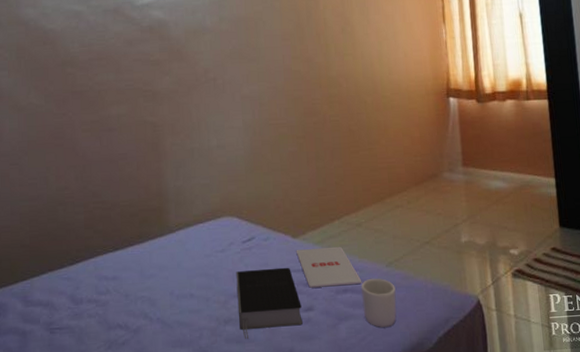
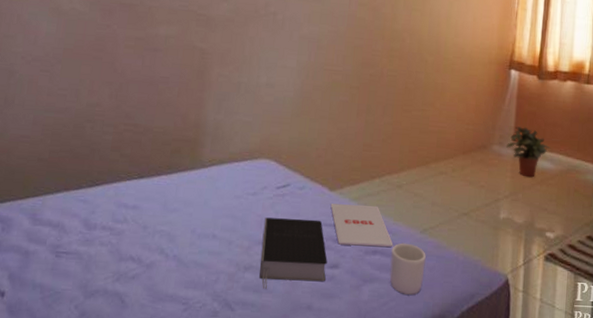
potted plant: none [456,151,500,199] -> present [505,126,550,178]

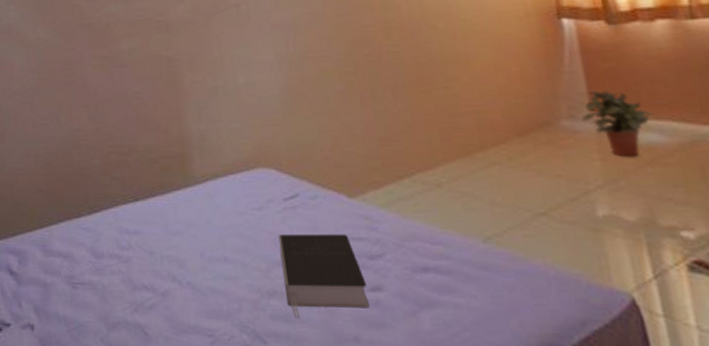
magazine: present [330,203,394,248] -> none [353,211,449,263]
mug: present [389,242,426,295] -> none [448,256,504,323]

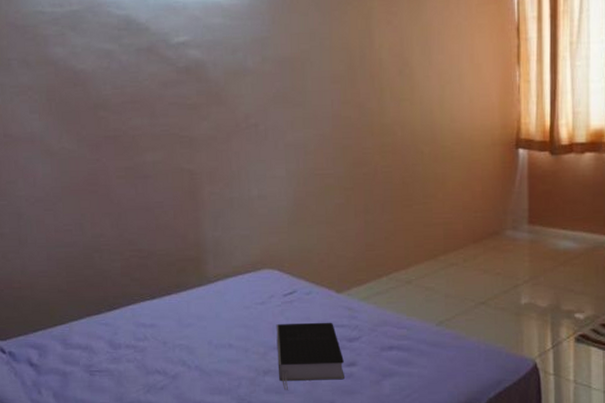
potted plant: present [580,91,654,158] -> none [520,208,572,260]

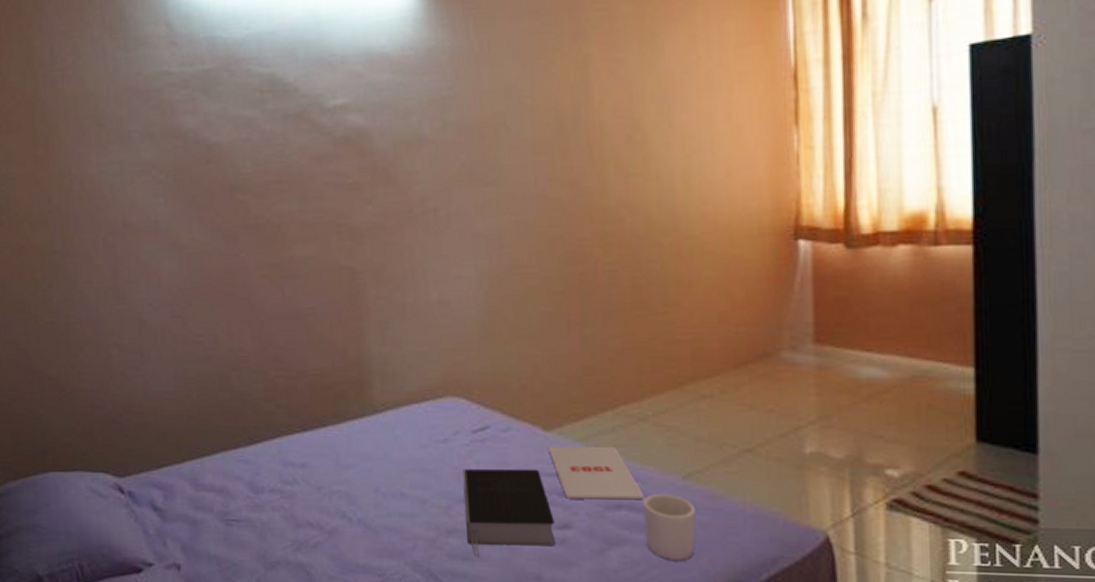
magazine: none [339,303,409,344] -> present [548,446,645,500]
mug: none [408,336,445,386] -> present [643,493,696,561]

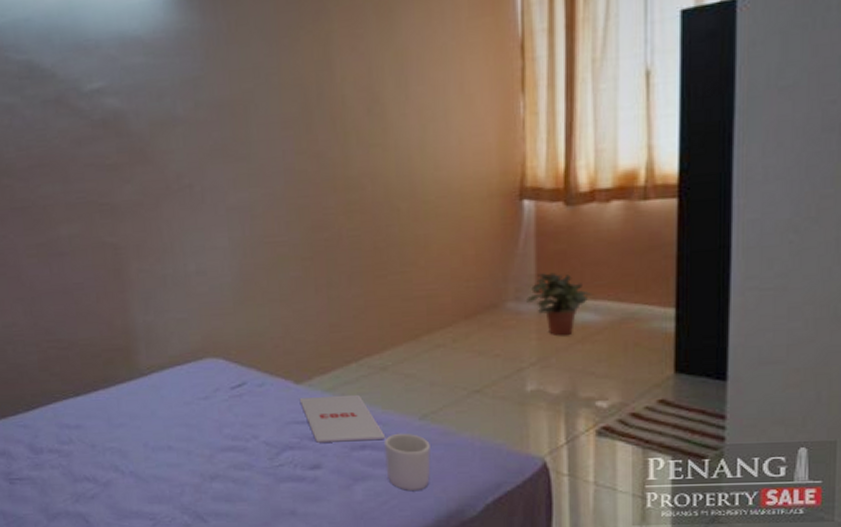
book: present [463,468,555,556] -> none [223,418,307,498]
potted plant: none [802,321,879,393] -> present [525,272,592,336]

